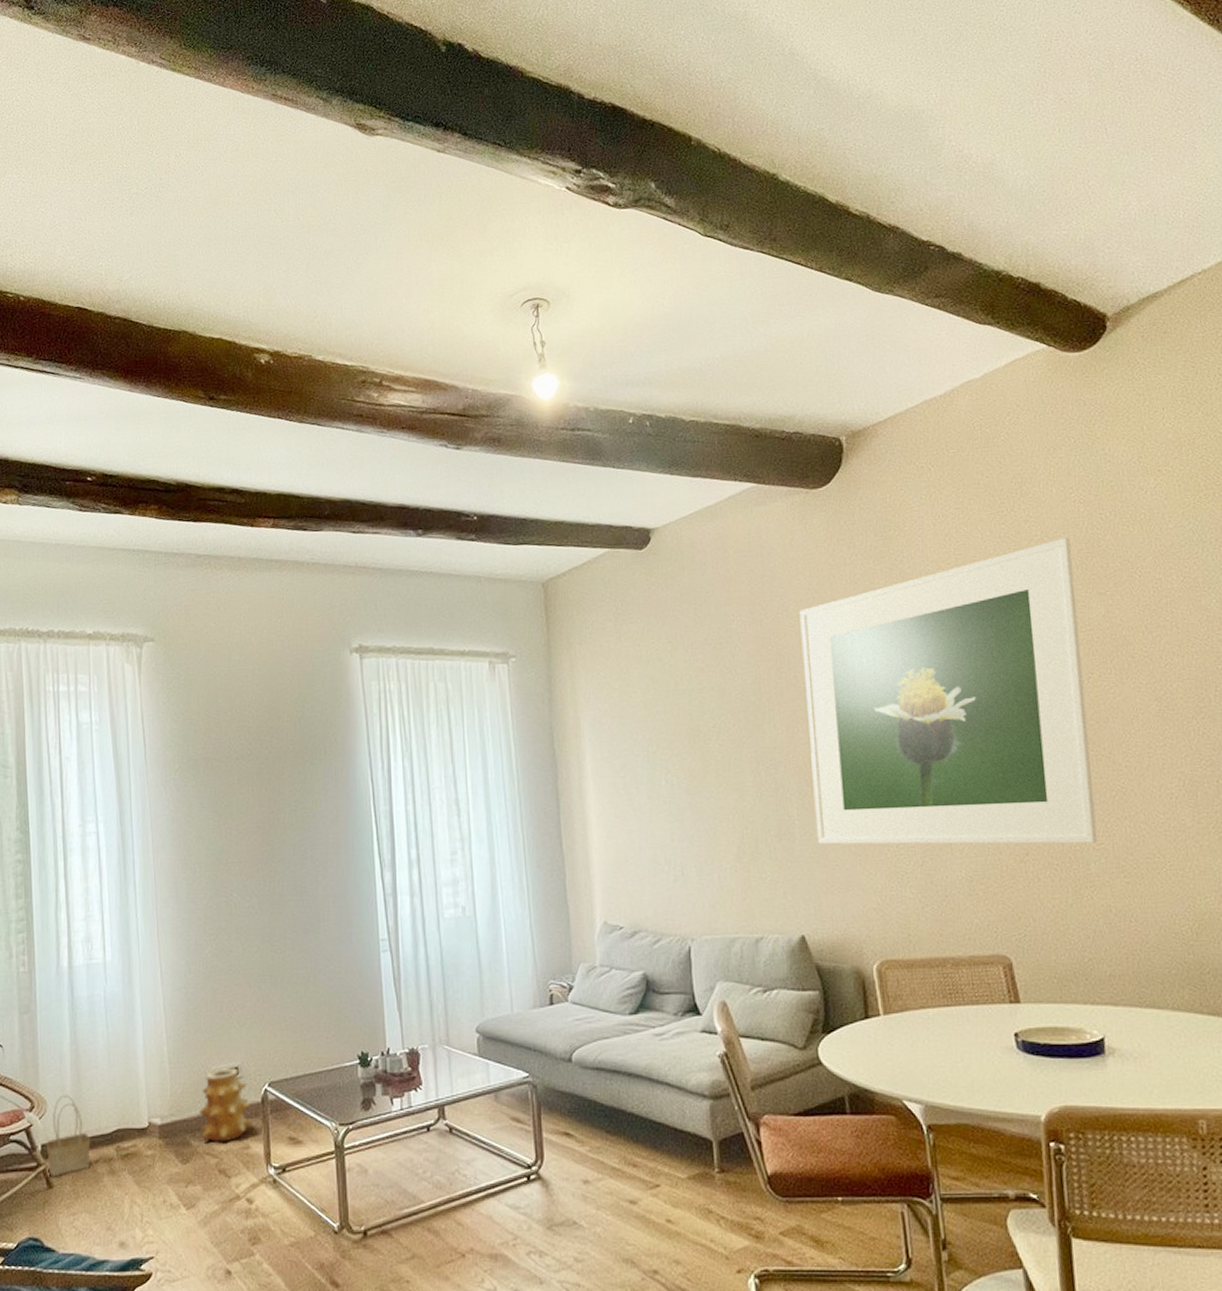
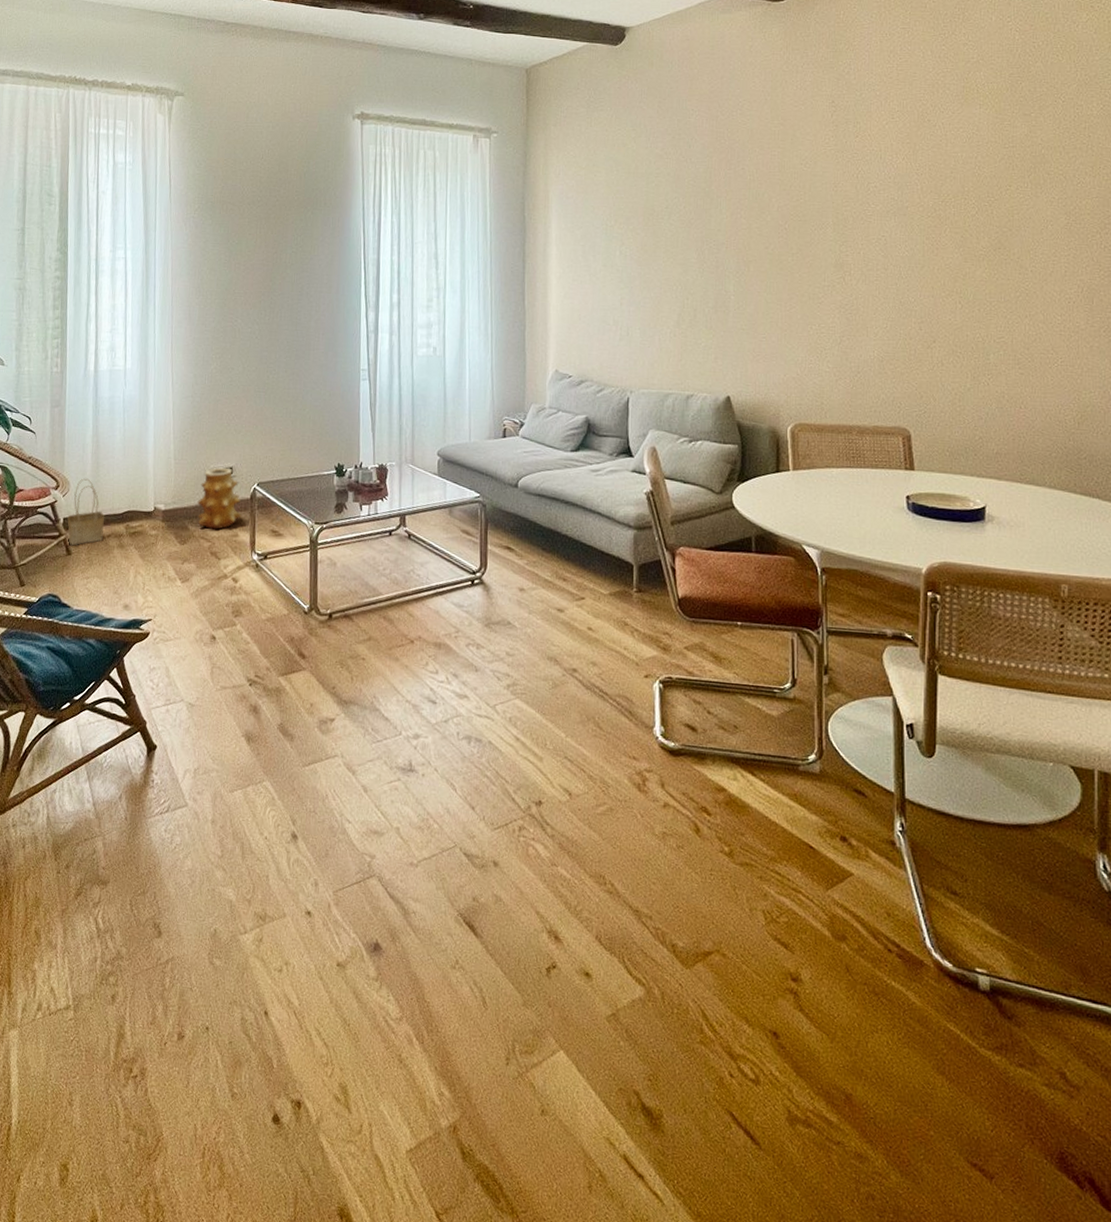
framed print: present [799,538,1098,845] -> none [749,62,1003,336]

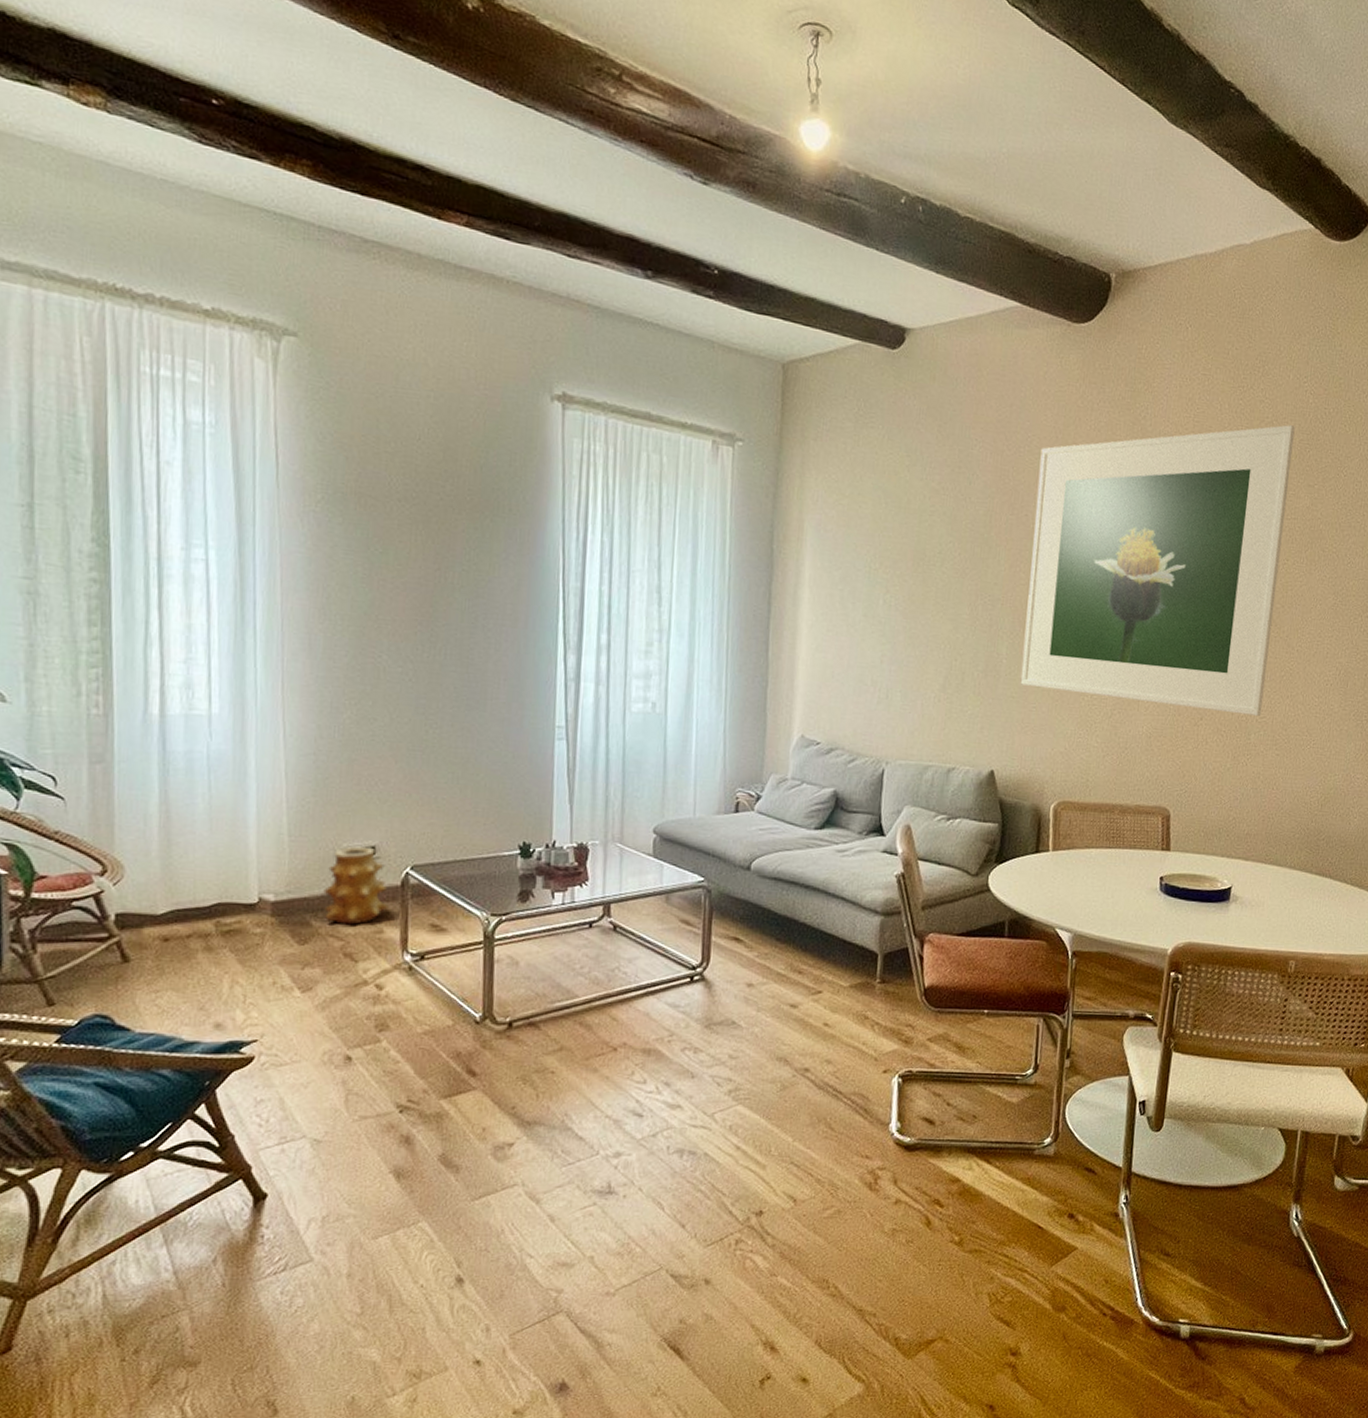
basket: present [67,478,105,546] -> none [121,860,182,951]
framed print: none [749,62,1003,336] -> present [1021,425,1295,716]

